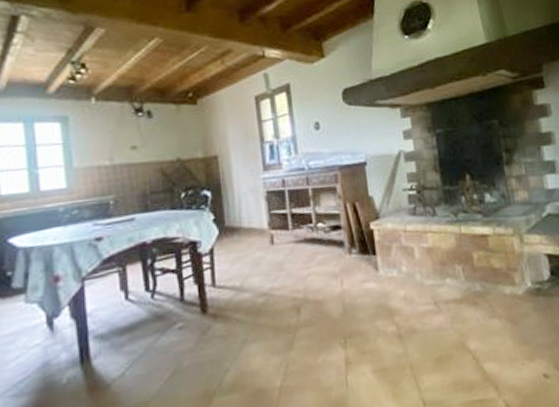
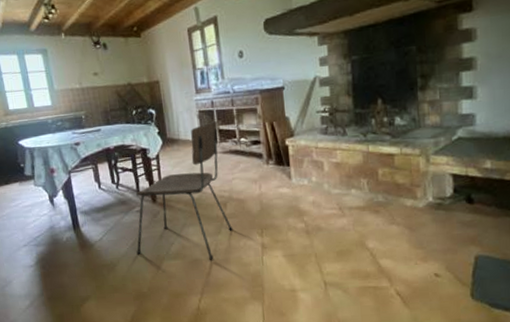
dining chair: none [174,203,309,393] -> present [135,121,233,261]

